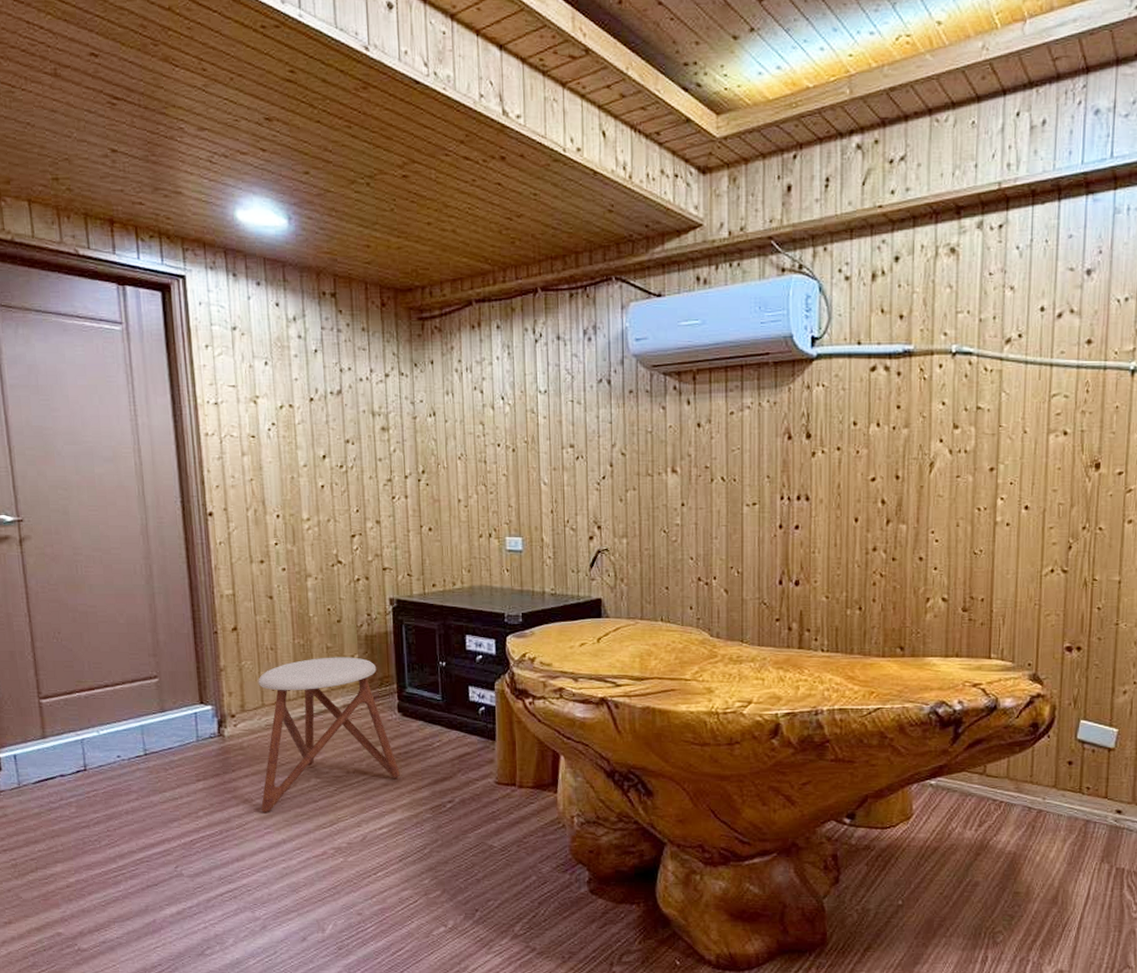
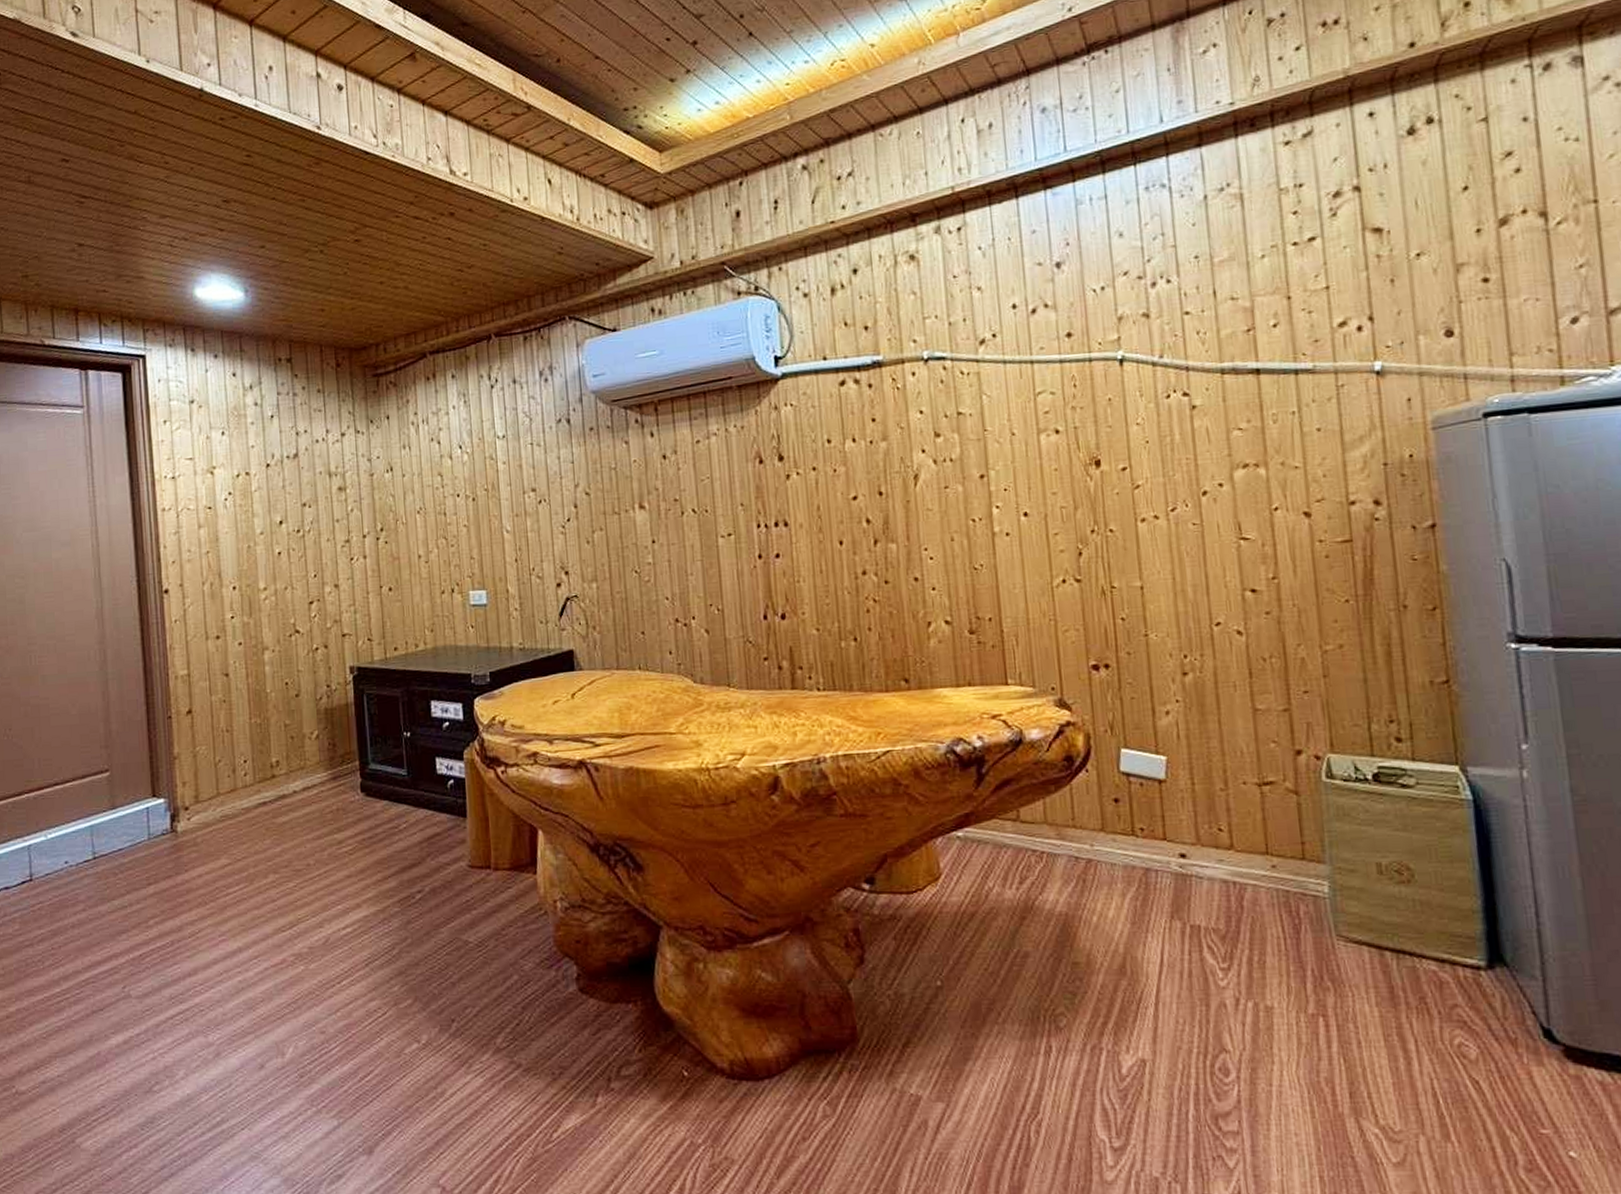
stool: present [258,657,400,814] -> none [213,733,364,918]

